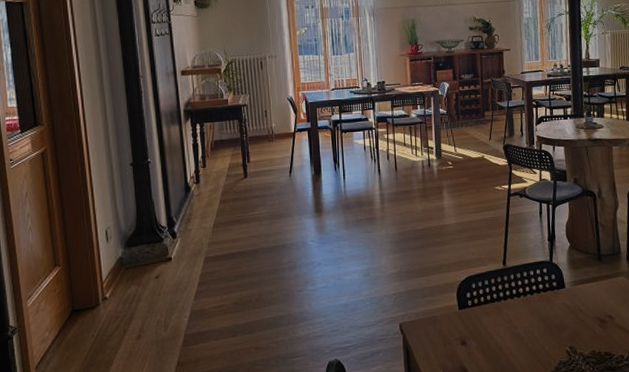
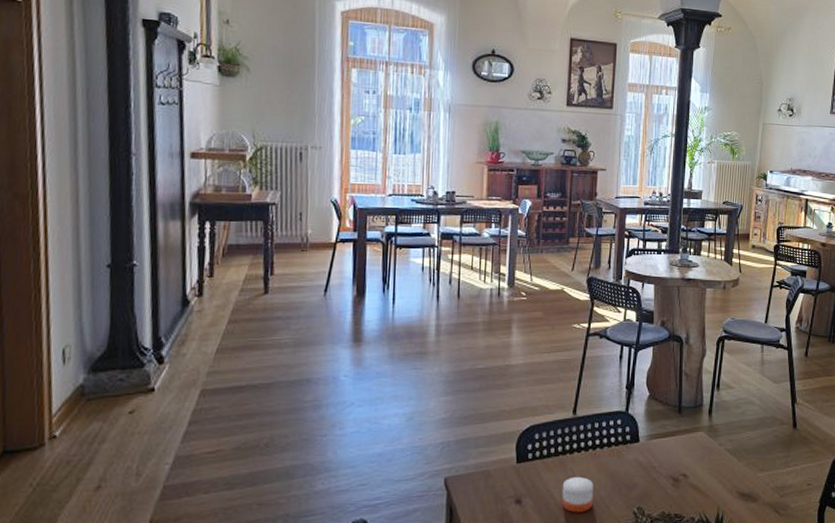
candle: none [500,320,529,352] -> present [561,476,594,513]

